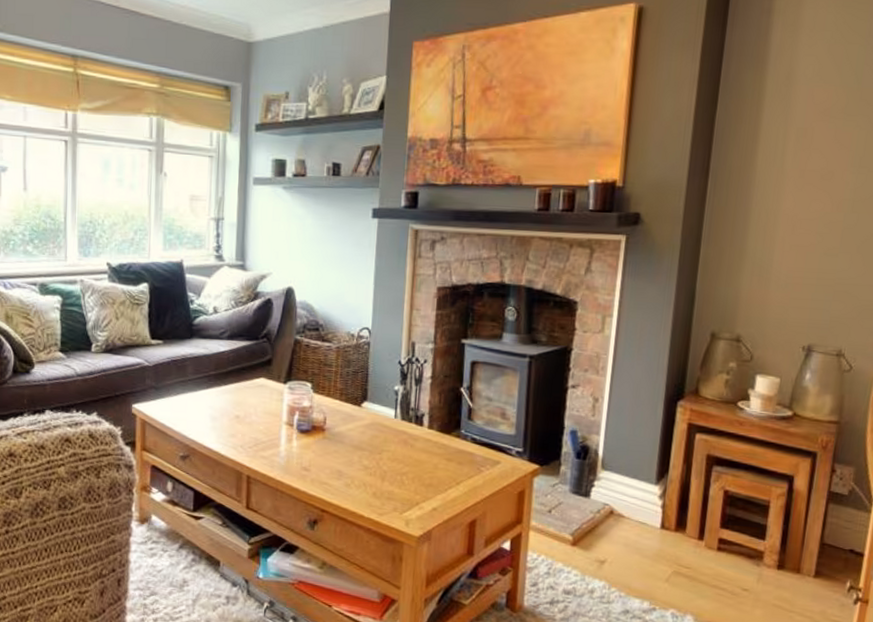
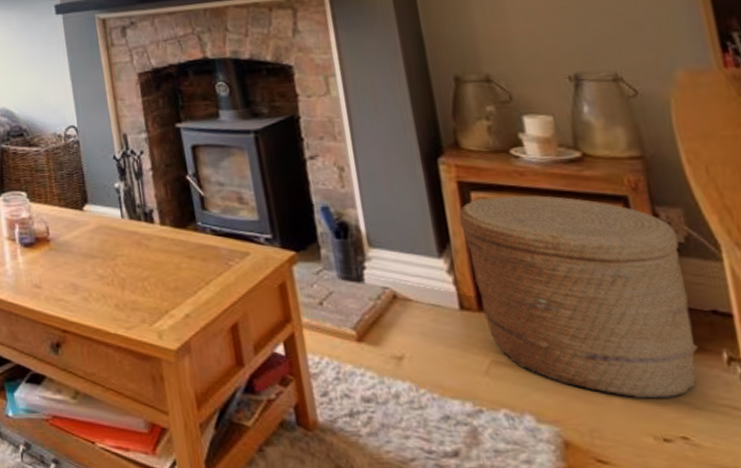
woven basket: none [678,440,844,612] -> present [458,195,698,399]

